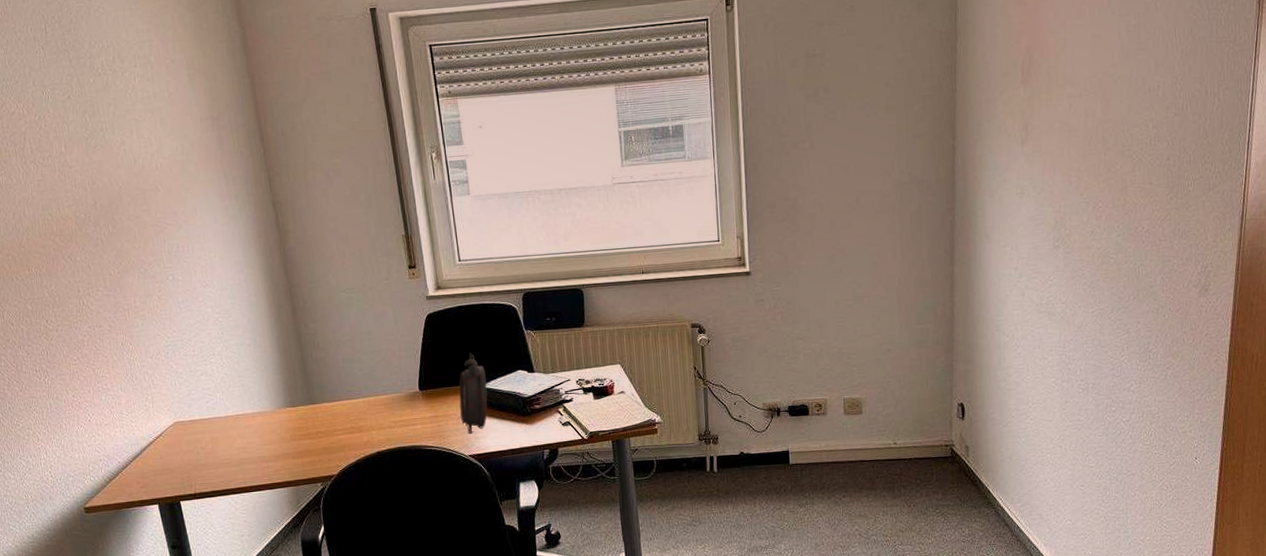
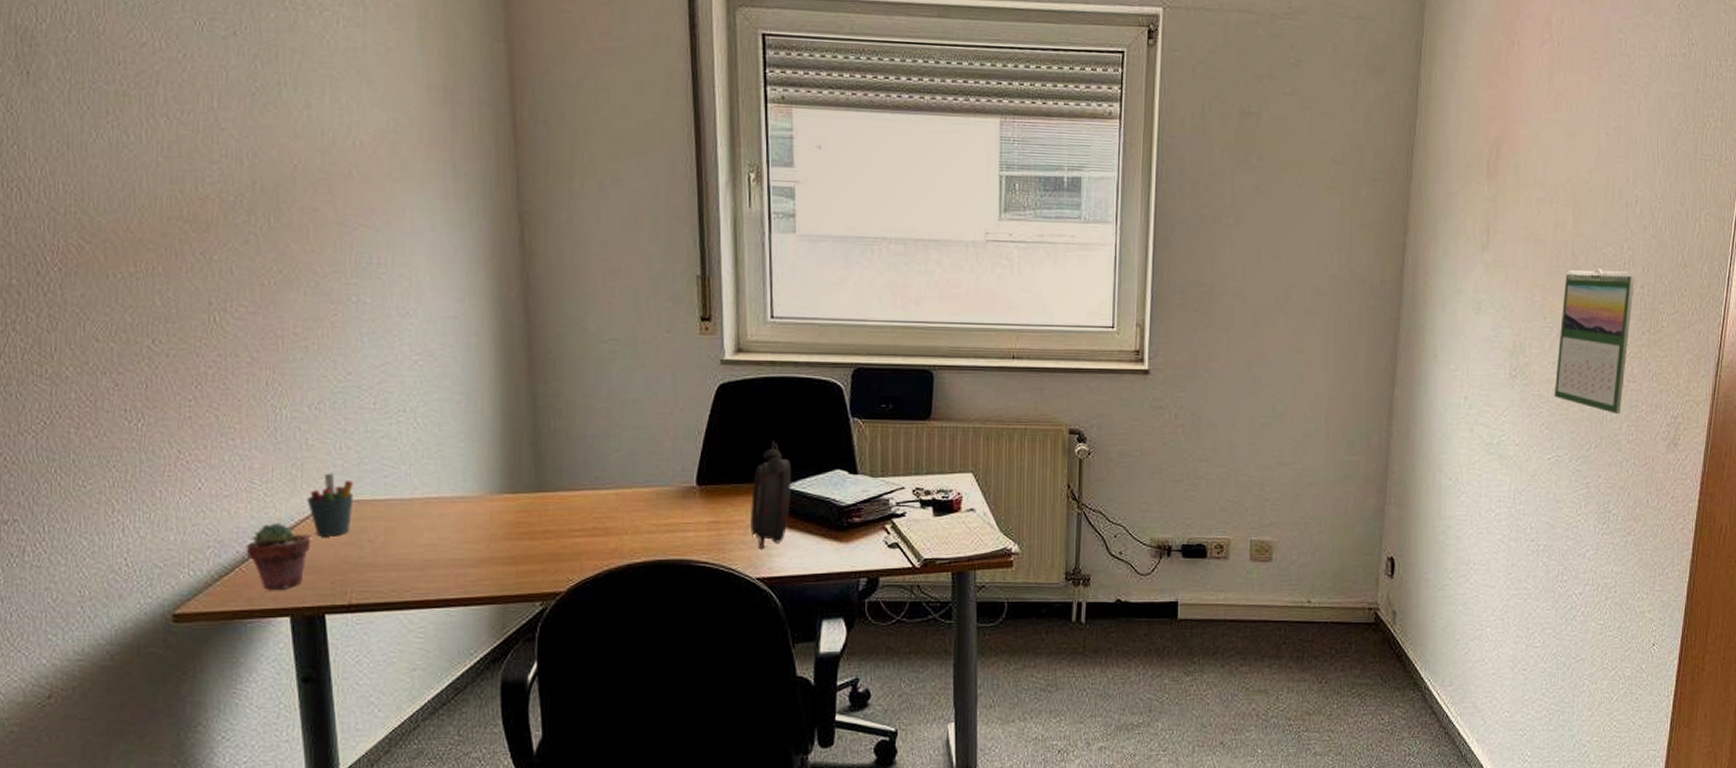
potted succulent: none [124,440,165,487] -> present [247,523,311,590]
pen holder: none [158,403,189,448] -> present [306,473,354,537]
calendar: none [1094,147,1161,270] -> present [1555,268,1635,415]

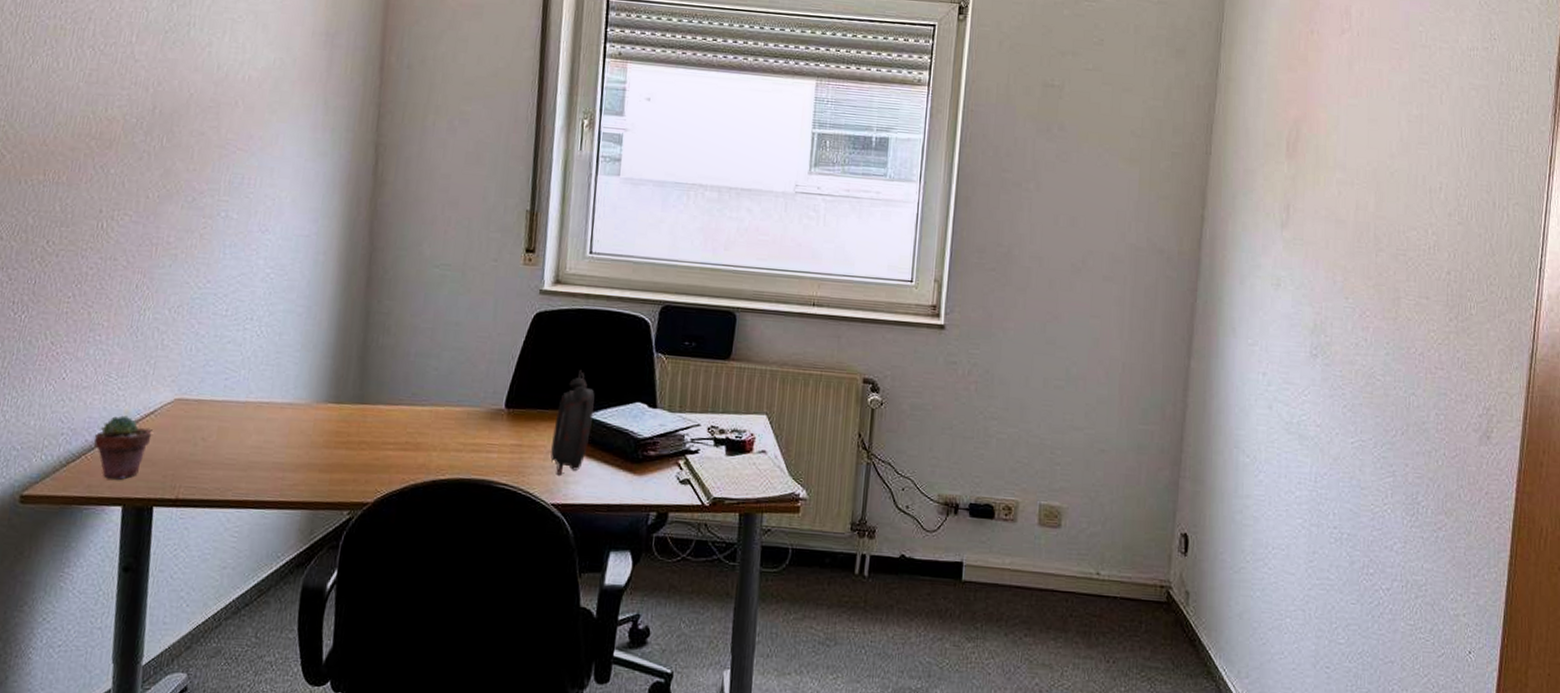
pen holder: present [306,473,354,537] -> none [153,372,198,433]
calendar: present [1555,268,1635,415] -> none [1358,251,1441,402]

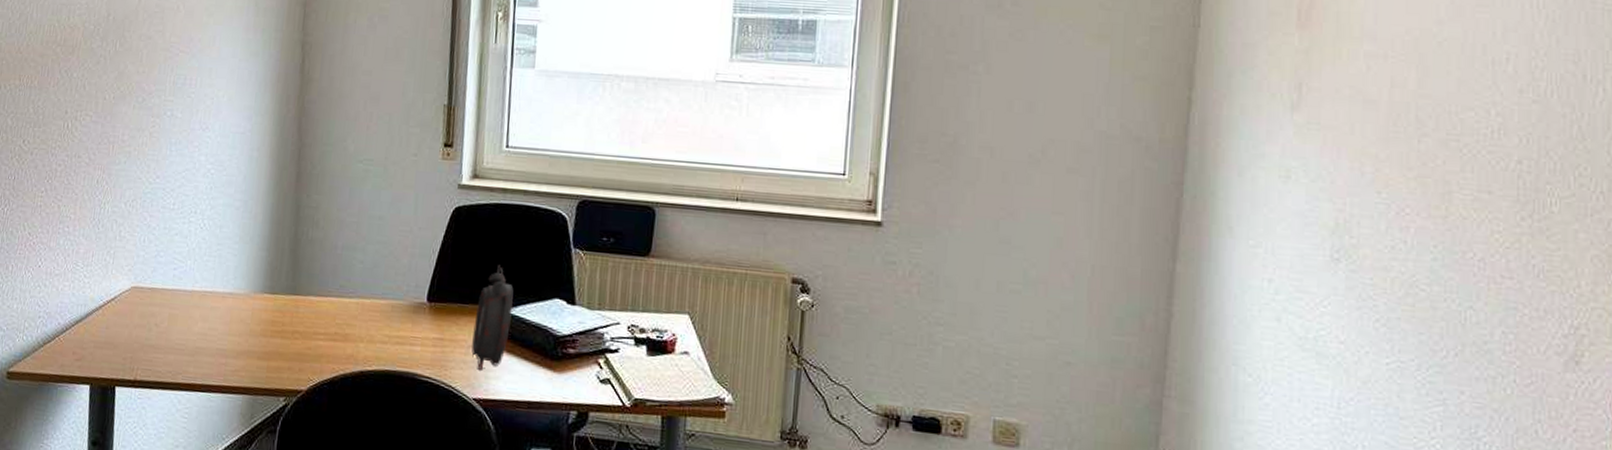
potted succulent: present [94,415,152,480] -> none [66,301,113,361]

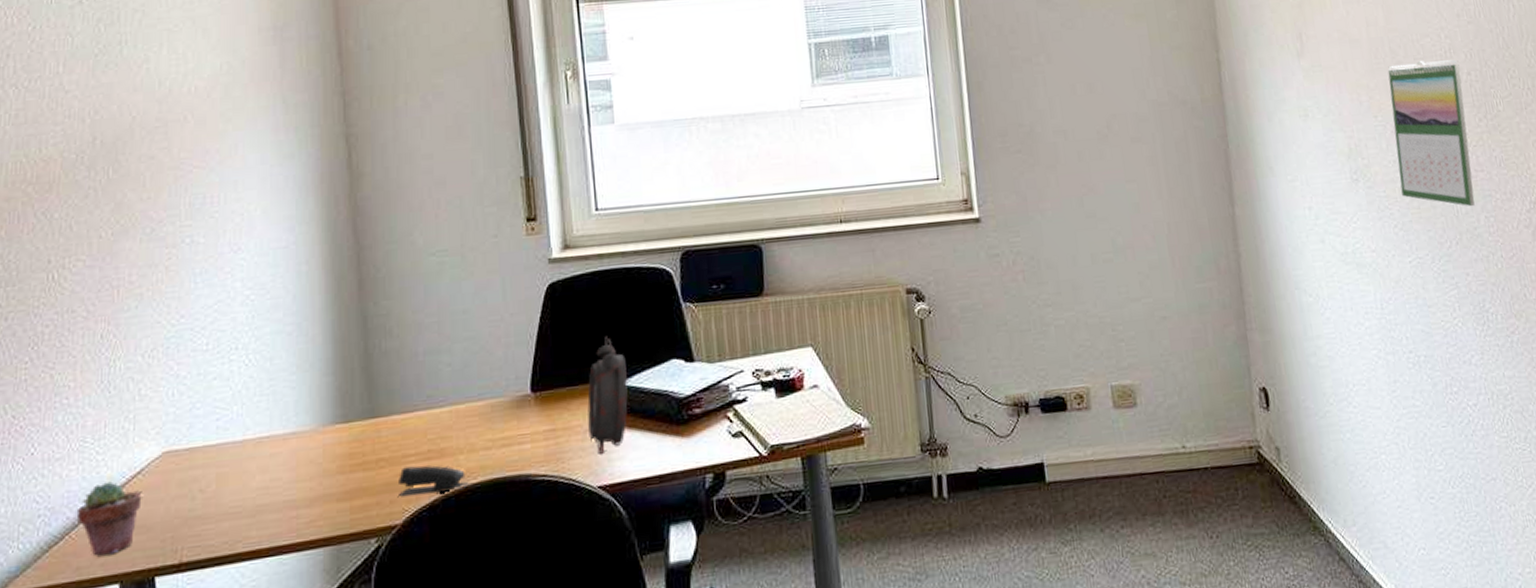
potted succulent: none [66,301,113,361] -> present [78,481,142,556]
stapler: none [307,343,365,374] -> present [399,465,469,496]
calendar: none [1394,136,1508,318] -> present [1387,60,1475,207]

